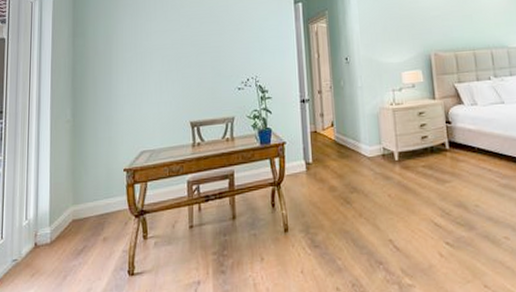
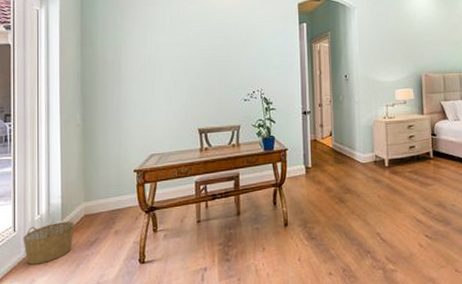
basket: none [10,228,62,276] -> present [23,222,74,265]

